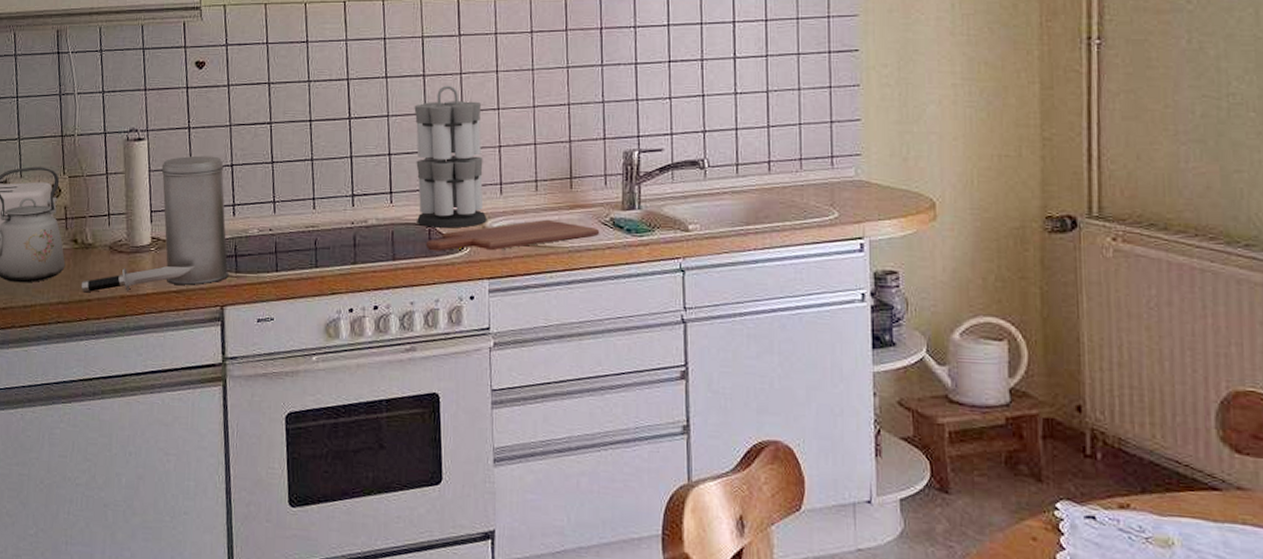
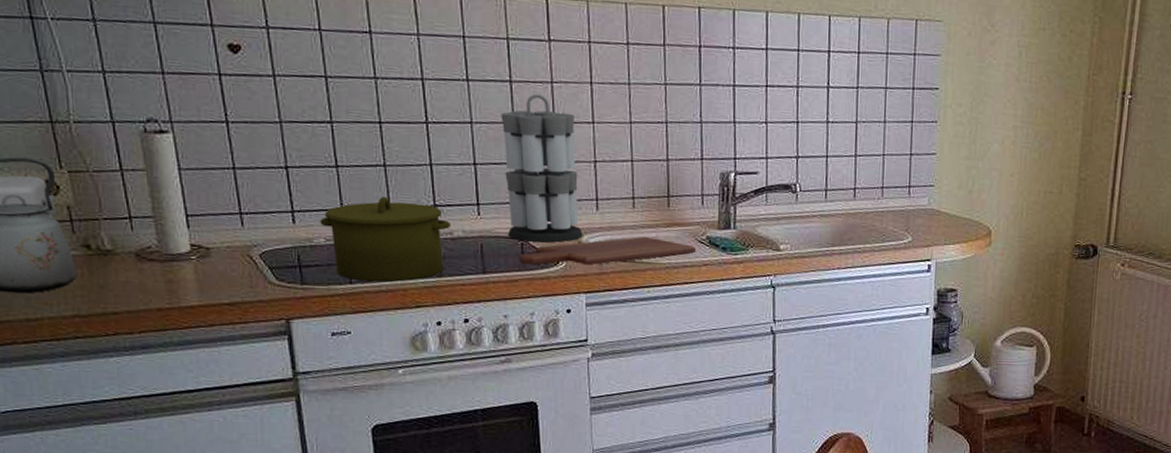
knife: present [82,266,195,293] -> none [103,276,250,305]
canister: present [161,155,229,286] -> none [195,154,294,298]
cooking pot: none [255,188,366,269] -> present [320,196,450,282]

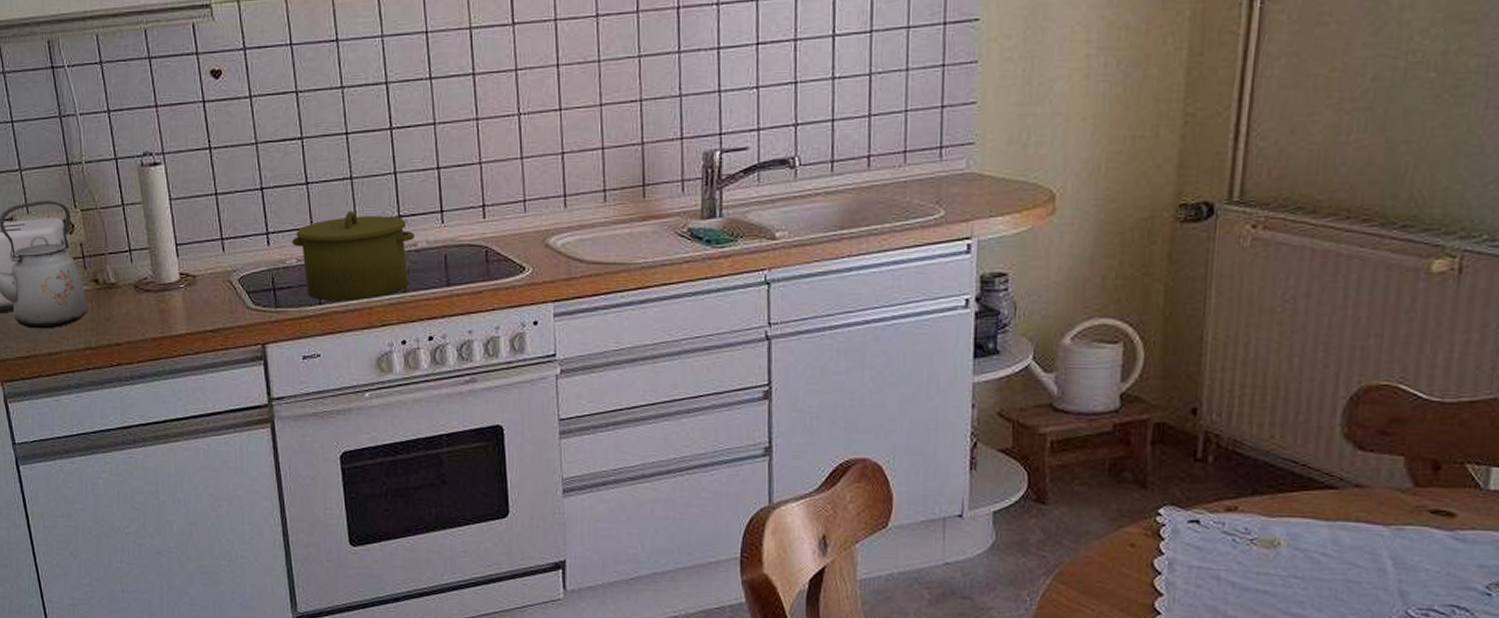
spice rack: present [501,93,583,243] -> none [464,84,550,248]
cutting board: present [518,236,697,266] -> none [483,233,677,274]

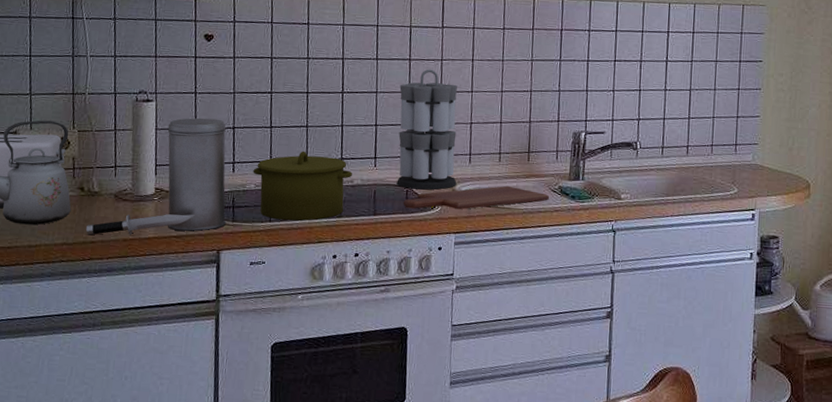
knife: none [109,303,230,336] -> present [86,214,195,236]
canister: none [183,179,269,324] -> present [167,118,227,232]
spice rack: none [464,84,550,248] -> present [396,69,457,190]
cutting board: none [483,233,677,274] -> present [403,185,550,210]

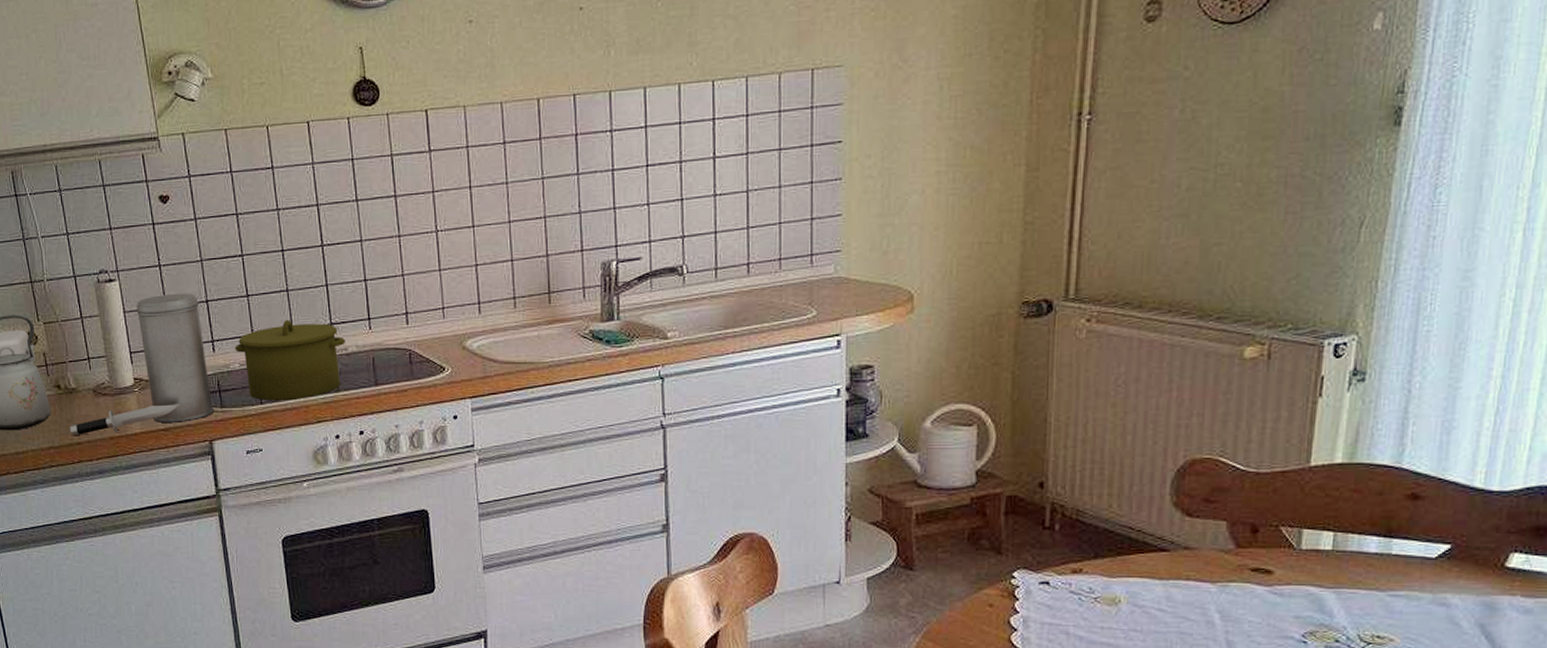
spice rack: present [396,69,457,190] -> none [387,204,467,351]
cutting board: present [403,185,550,210] -> none [407,335,580,374]

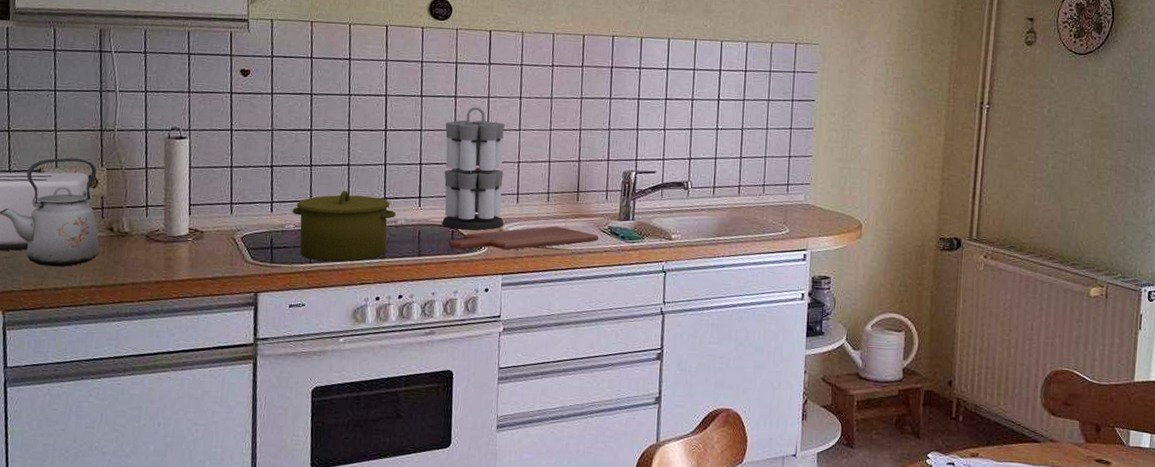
knife: present [70,404,180,436] -> none [116,255,231,278]
canister: present [136,293,215,424] -> none [201,155,265,274]
spice rack: none [387,204,467,351] -> present [442,106,505,230]
cutting board: none [407,335,580,374] -> present [448,226,600,251]

